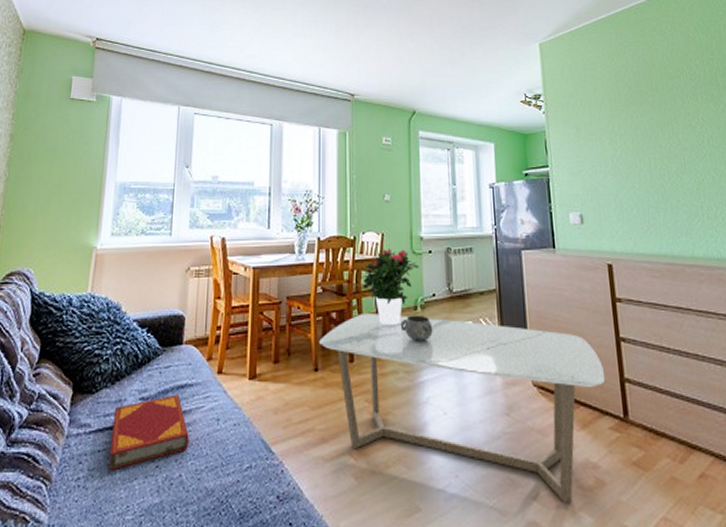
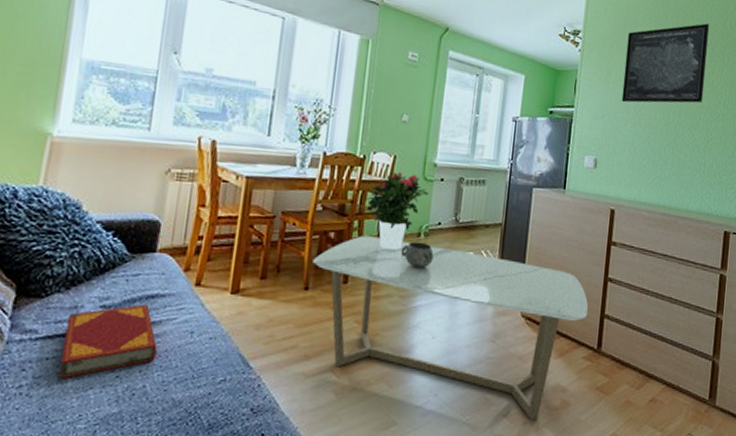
wall art: none [589,68,684,156] -> present [621,23,710,104]

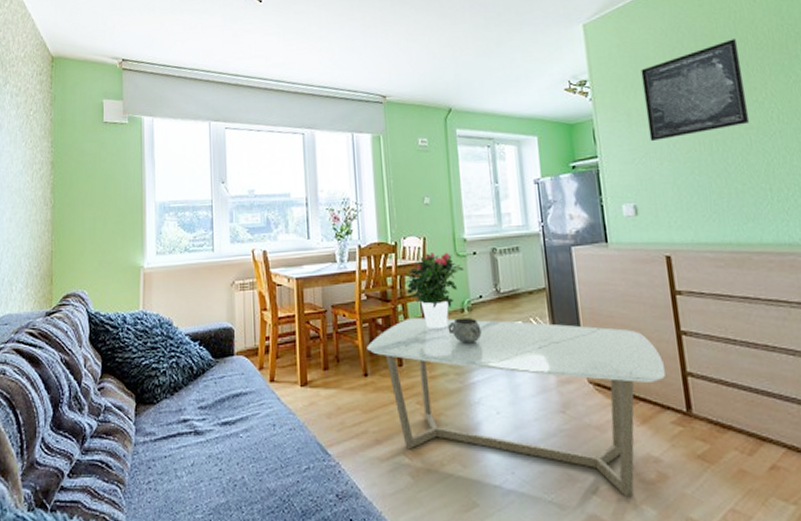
hardback book: present [59,304,157,380] -> none [175,403,248,475]

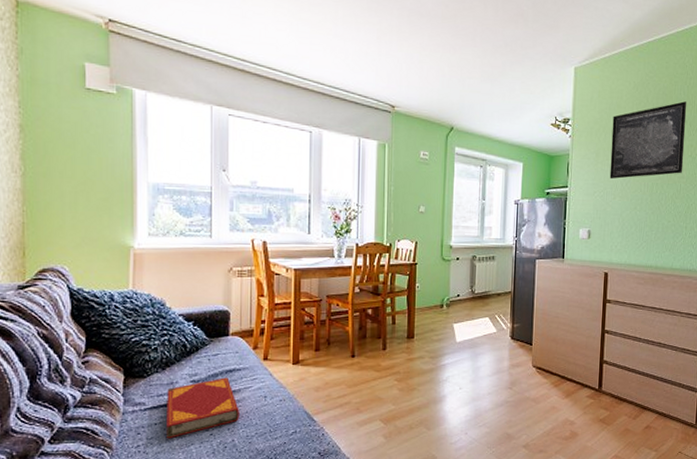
hardback book: none [175,403,248,475] -> present [167,377,239,439]
coffee table: present [367,318,666,496] -> none [356,310,589,448]
potted flower: present [404,252,464,330] -> none [394,255,447,321]
decorative bowl: present [447,317,482,344] -> none [428,312,456,333]

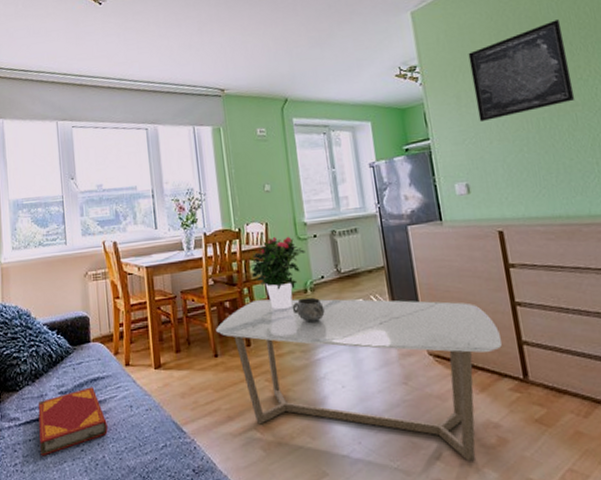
coffee table: none [356,310,589,448] -> present [216,299,502,461]
potted flower: none [394,255,447,321] -> present [249,236,305,310]
decorative bowl: none [428,312,456,333] -> present [292,297,325,323]

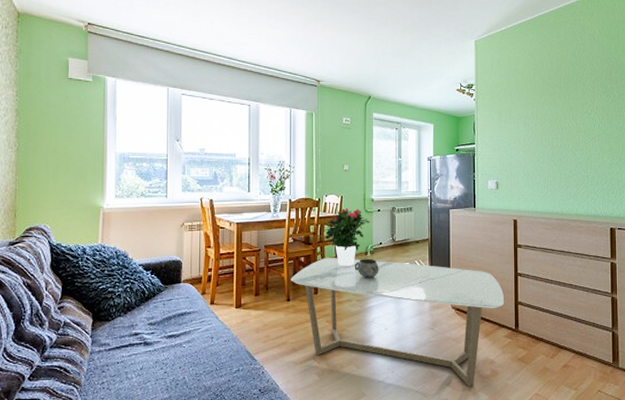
hardback book: present [38,387,108,457] -> none [127,320,190,377]
wall art: present [468,19,576,123] -> none [512,65,580,136]

